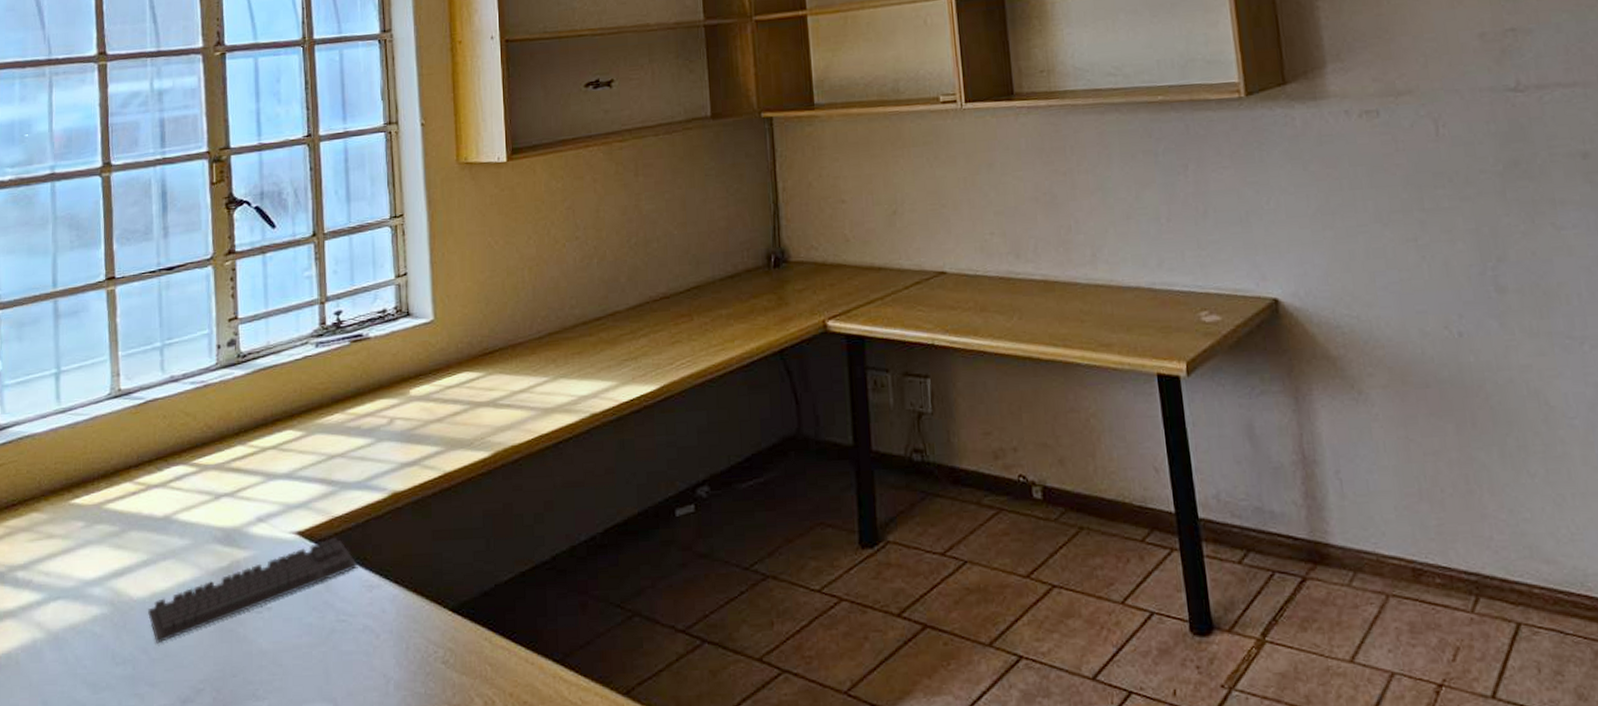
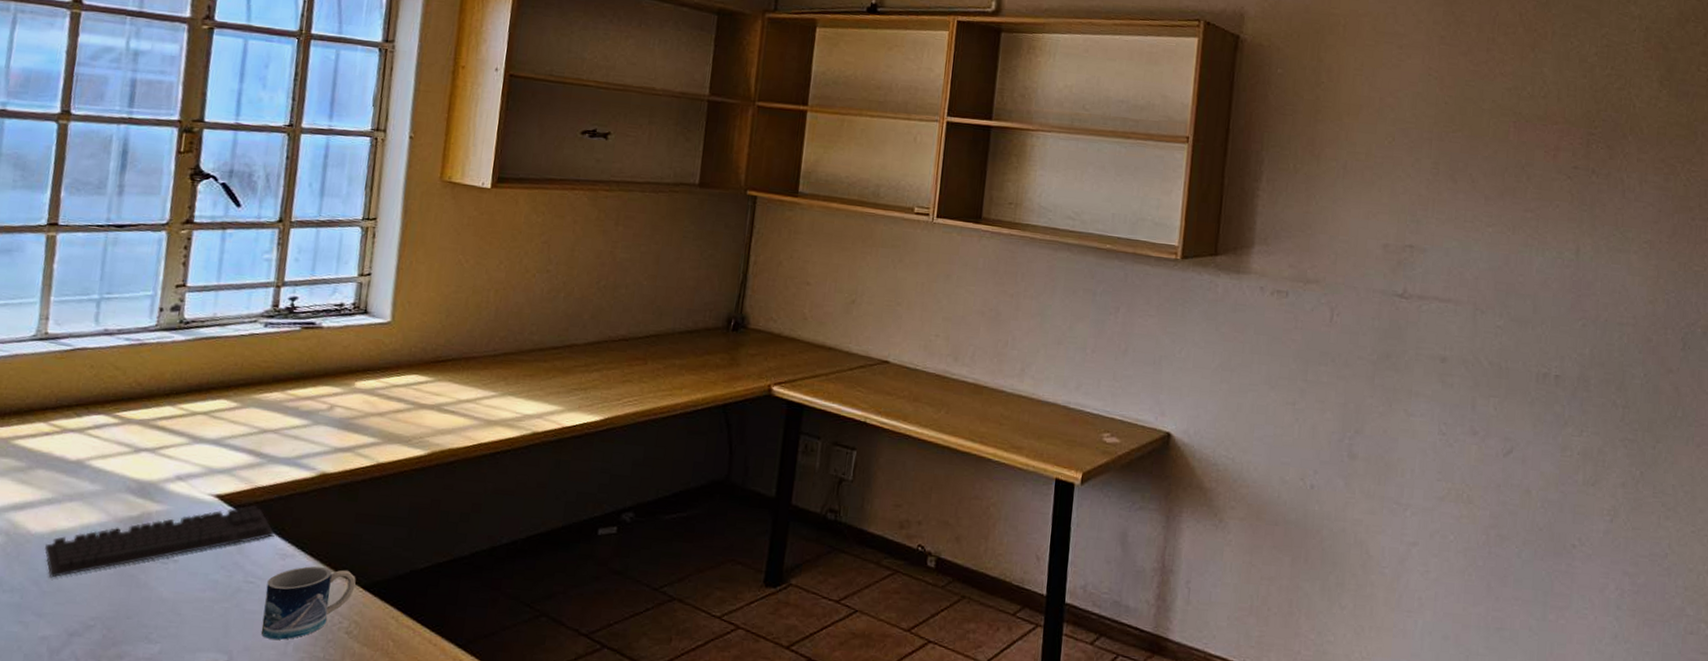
mug: none [359,593,444,680] -> present [261,566,356,640]

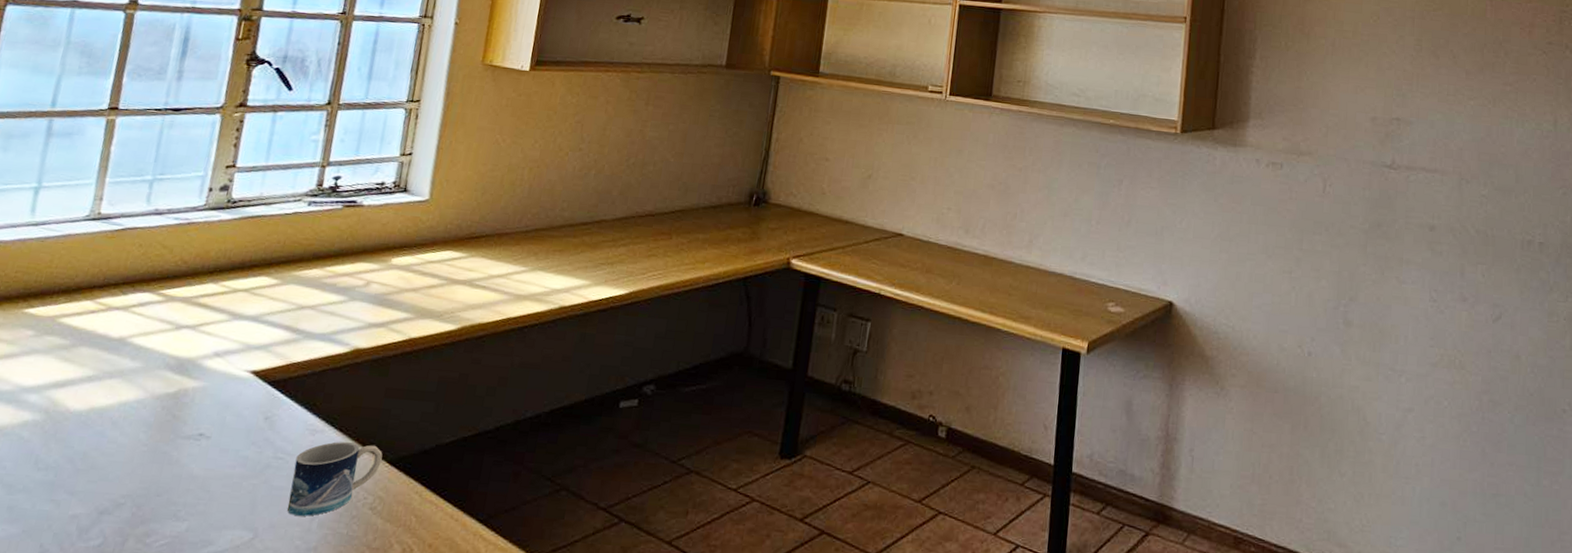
keyboard: present [45,505,274,578] -> none [82,380,306,456]

